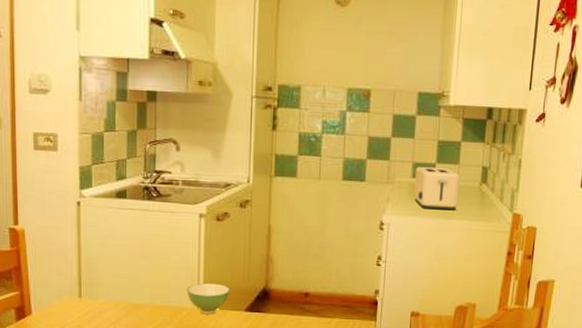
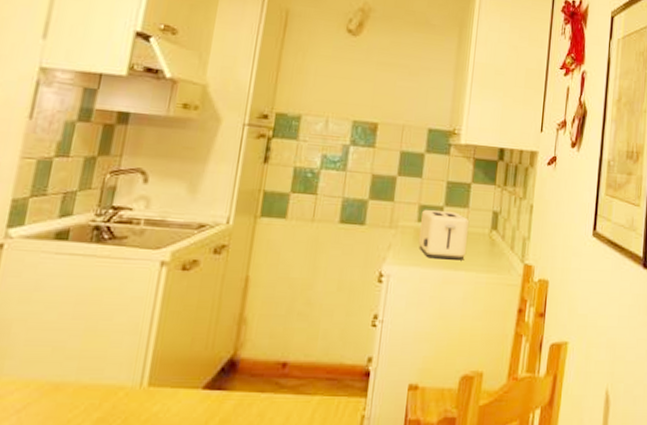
bowl: present [186,282,231,314] -> none [128,351,188,395]

